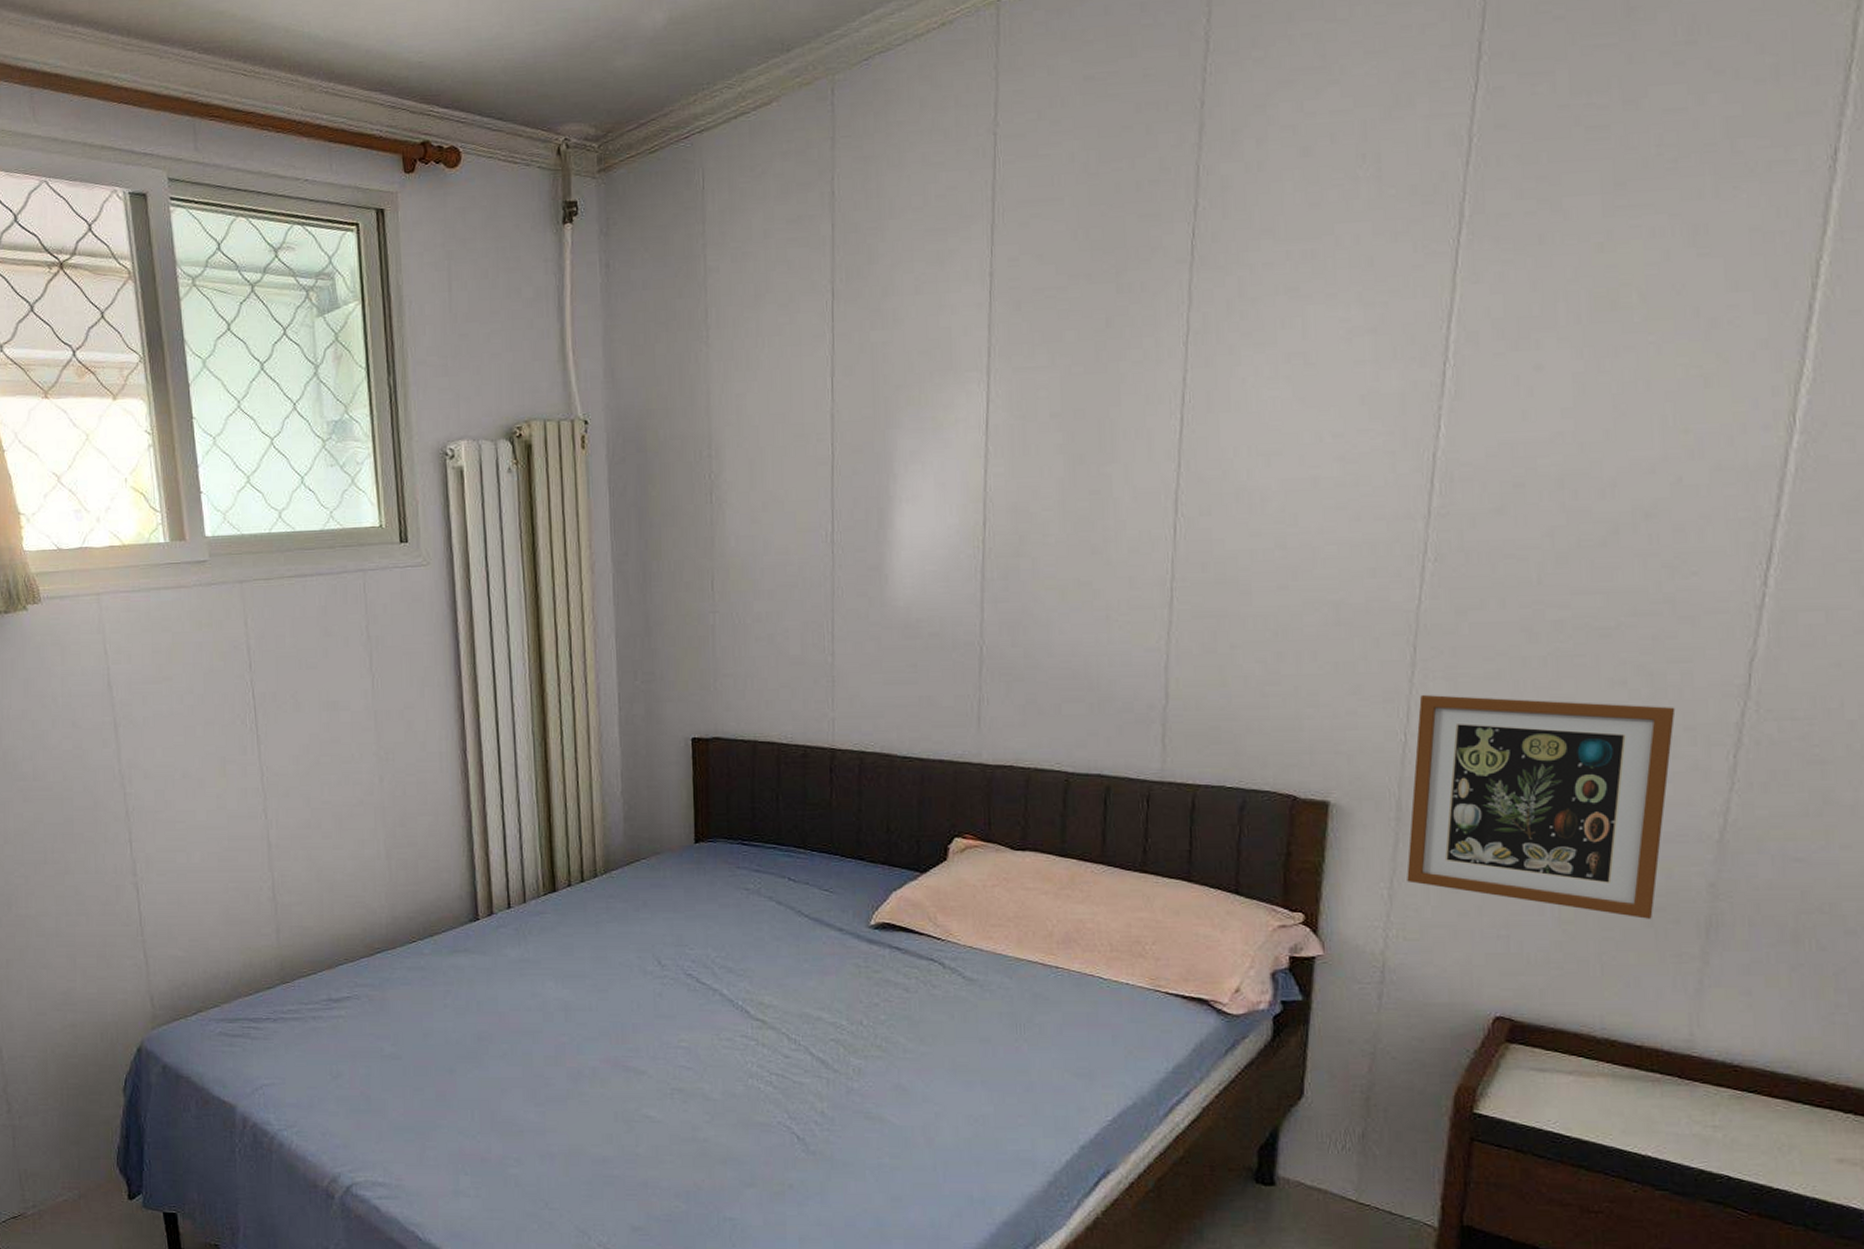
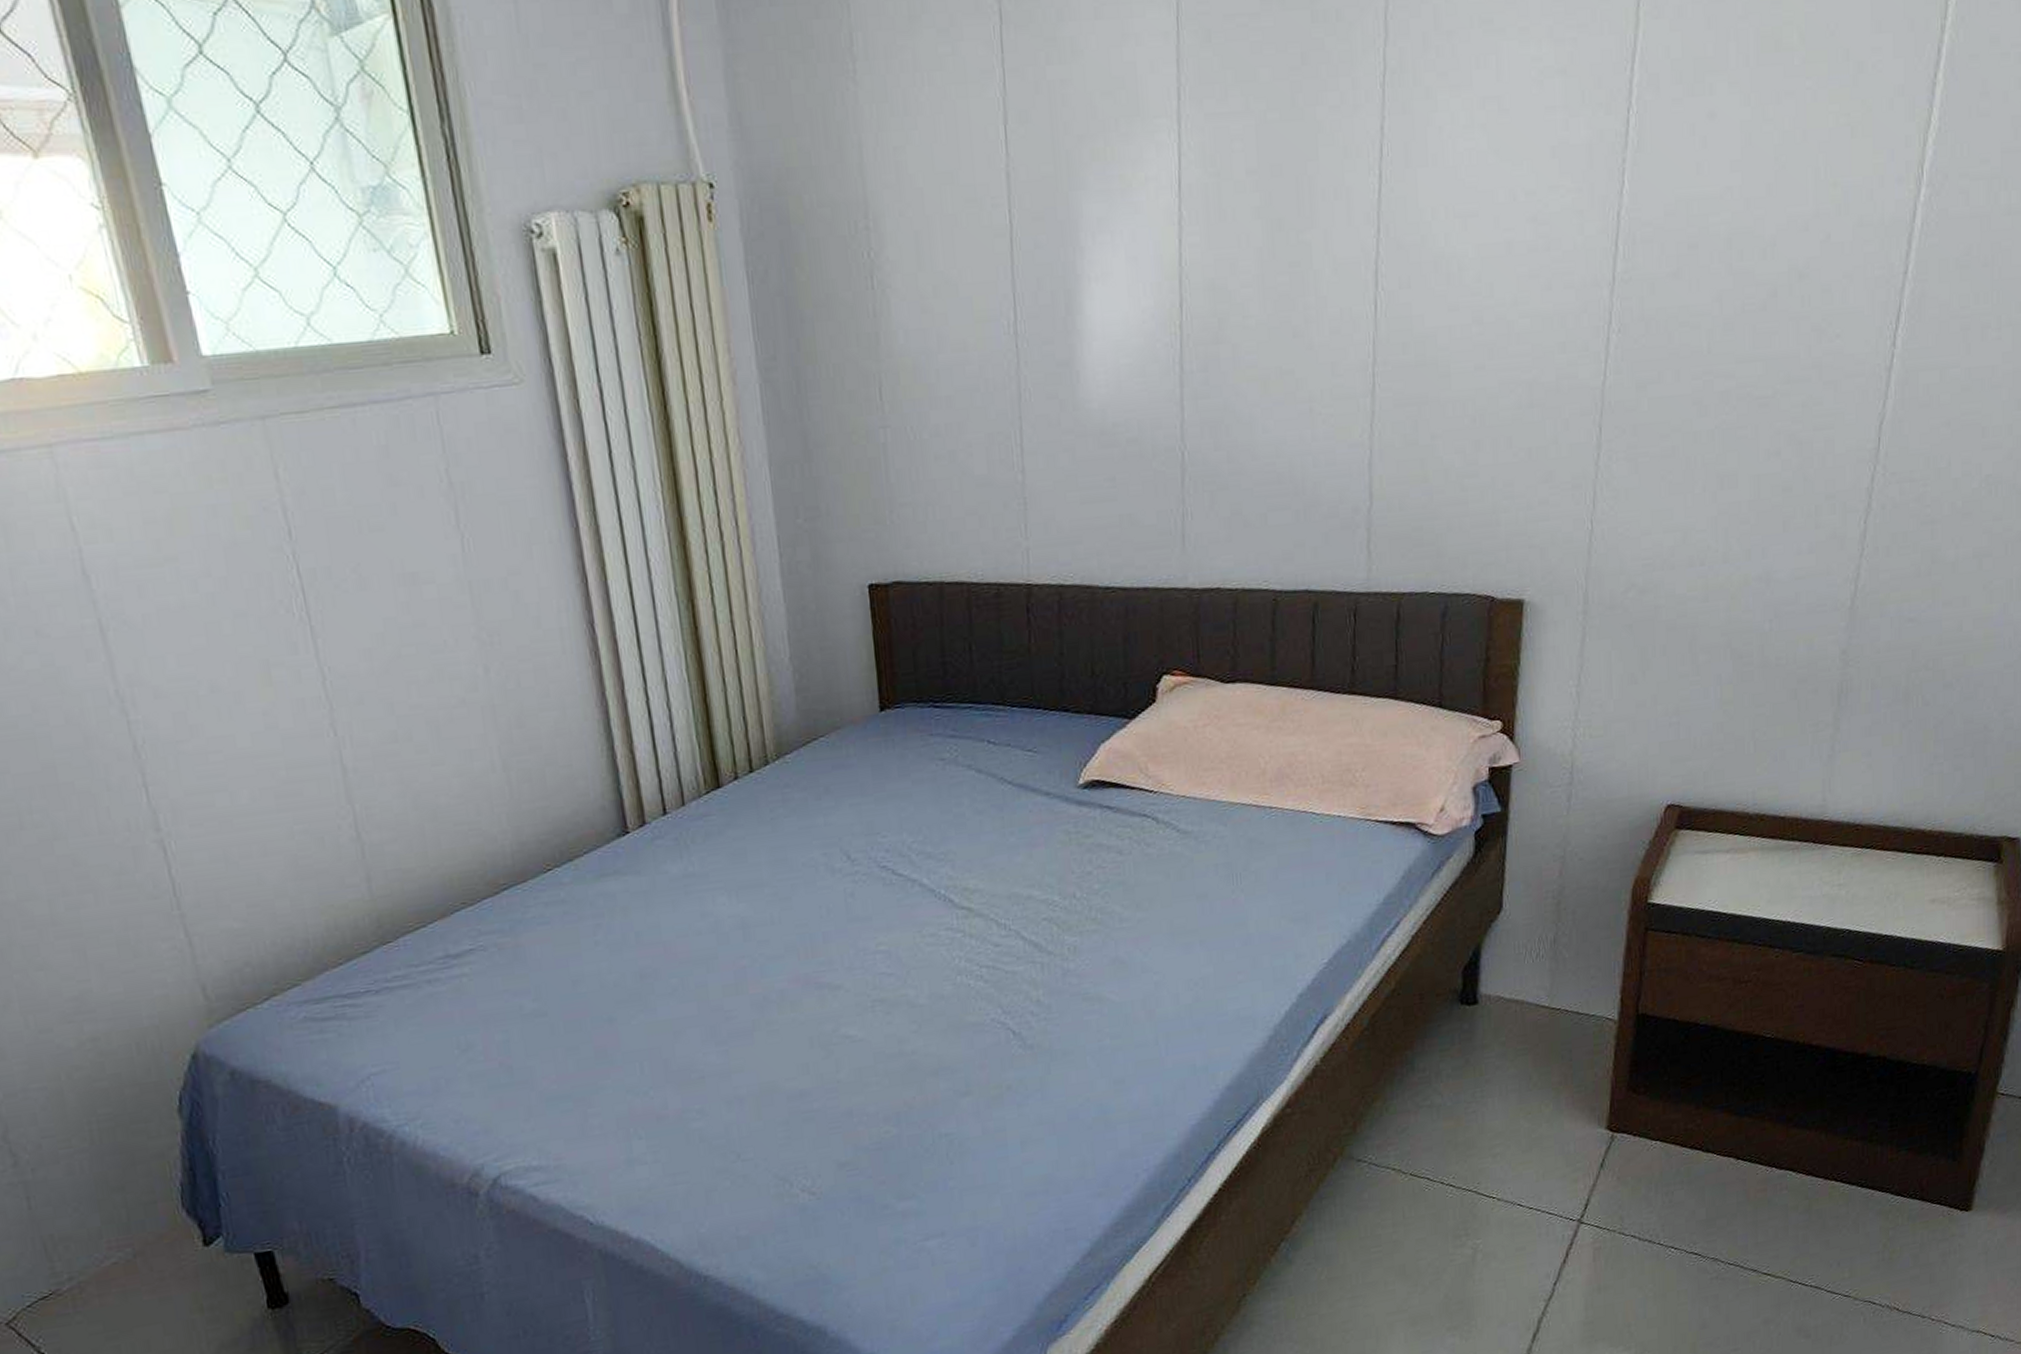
picture frame: present [1407,694,1676,919] -> none [1592,475,1819,692]

